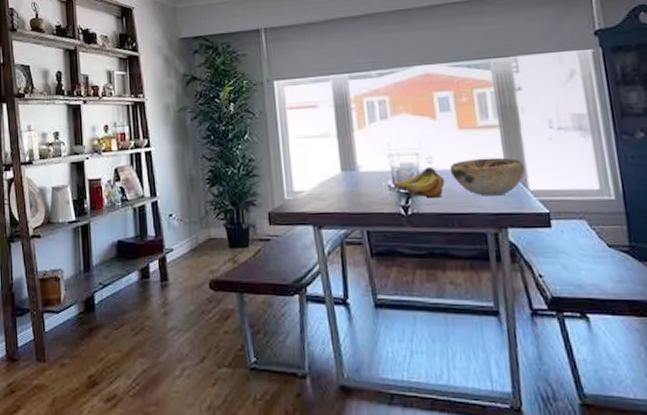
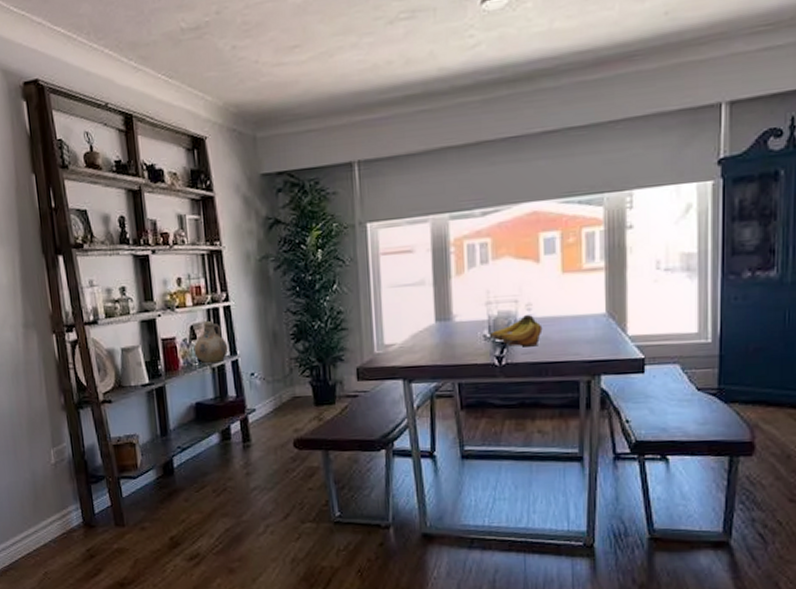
ceramic jug: none [117,165,149,204] -> present [193,321,229,364]
decorative bowl: present [449,157,525,196] -> none [549,302,626,343]

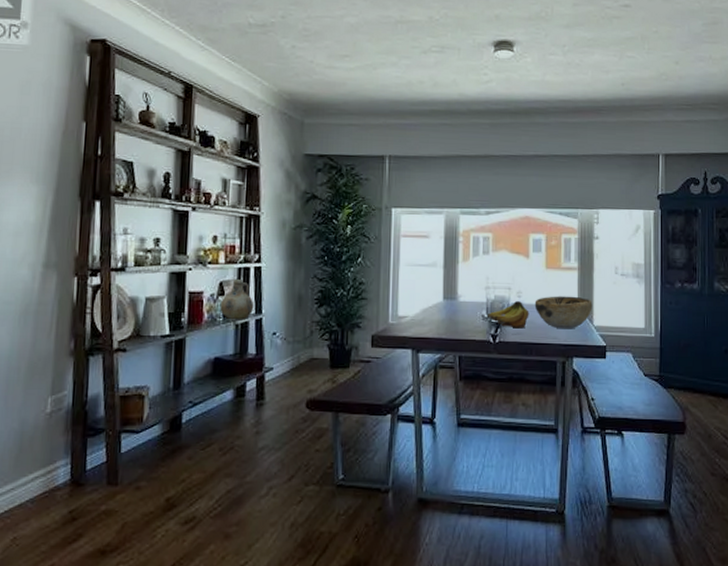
decorative bowl: none [549,302,626,343] -> present [534,296,592,329]

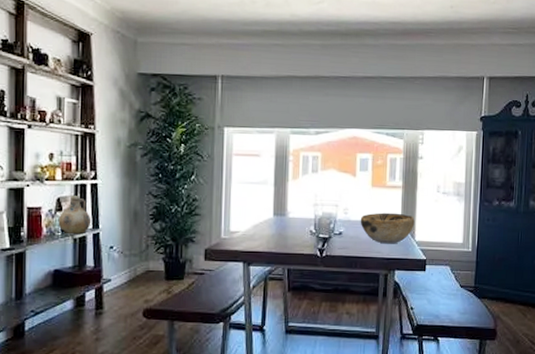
fruit: present [486,301,529,329] -> none [314,218,355,243]

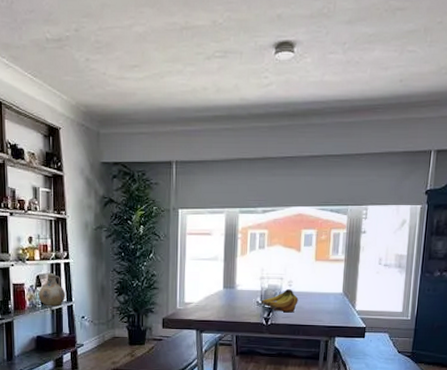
fruit: none [314,218,355,243] -> present [260,289,299,313]
decorative bowl: present [360,212,415,244] -> none [303,284,356,313]

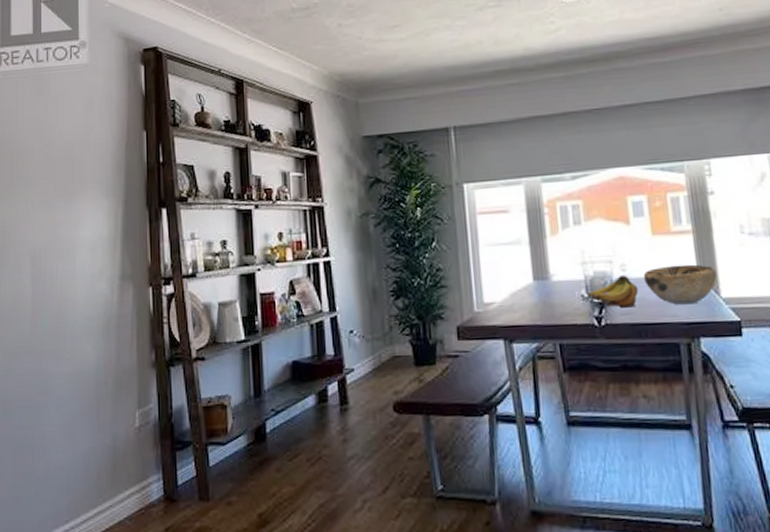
ceramic jug: present [38,273,66,307] -> none [292,276,328,320]
decorative bowl: none [303,284,356,313] -> present [643,264,717,305]

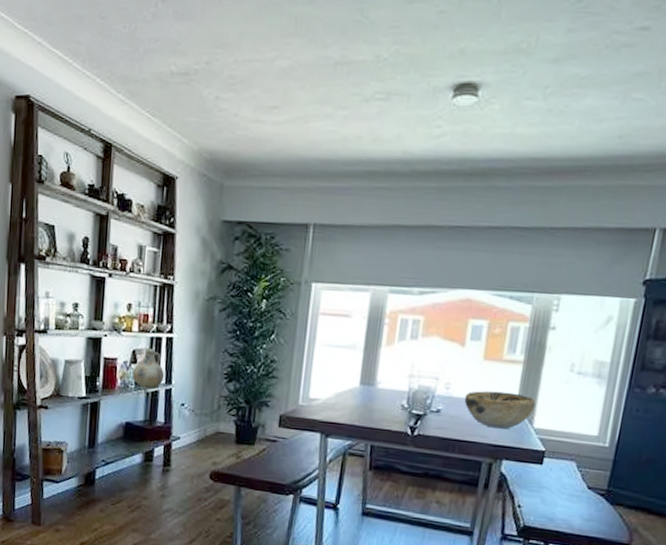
ceramic jug: none [292,276,328,320] -> present [132,348,165,389]
fruit: present [587,276,639,308] -> none [406,393,457,423]

